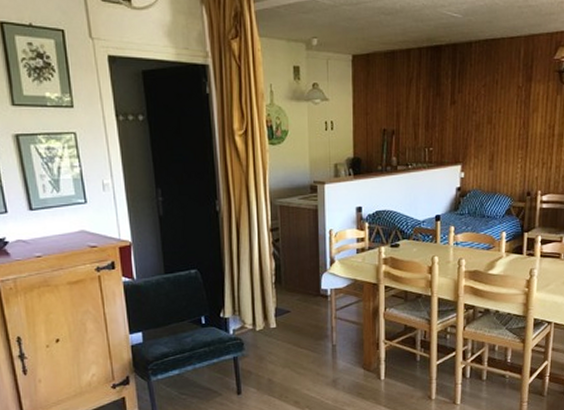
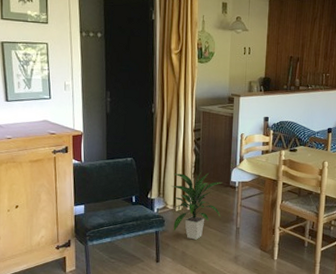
indoor plant: none [248,278,312,364] -> present [171,170,222,240]

